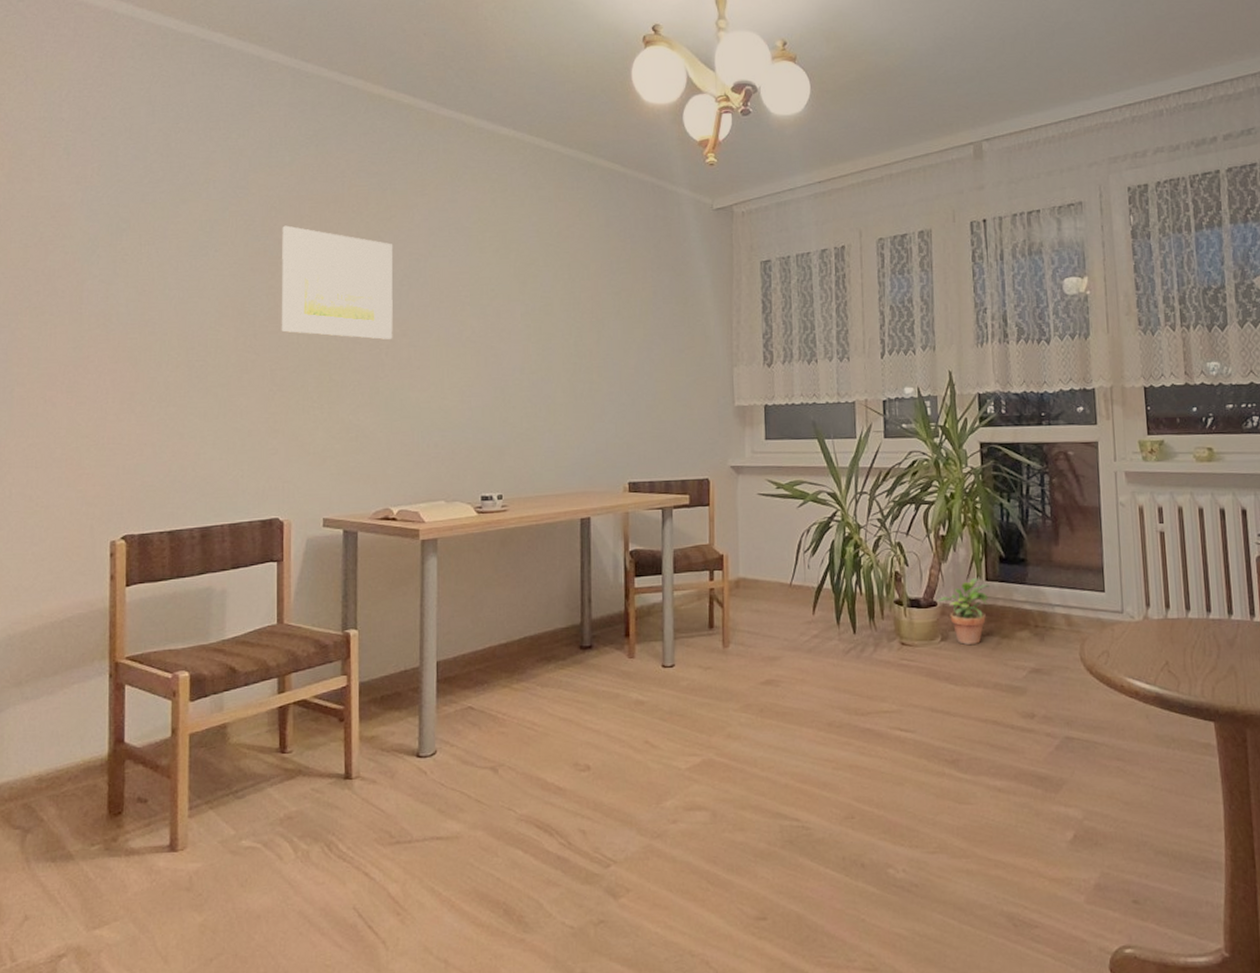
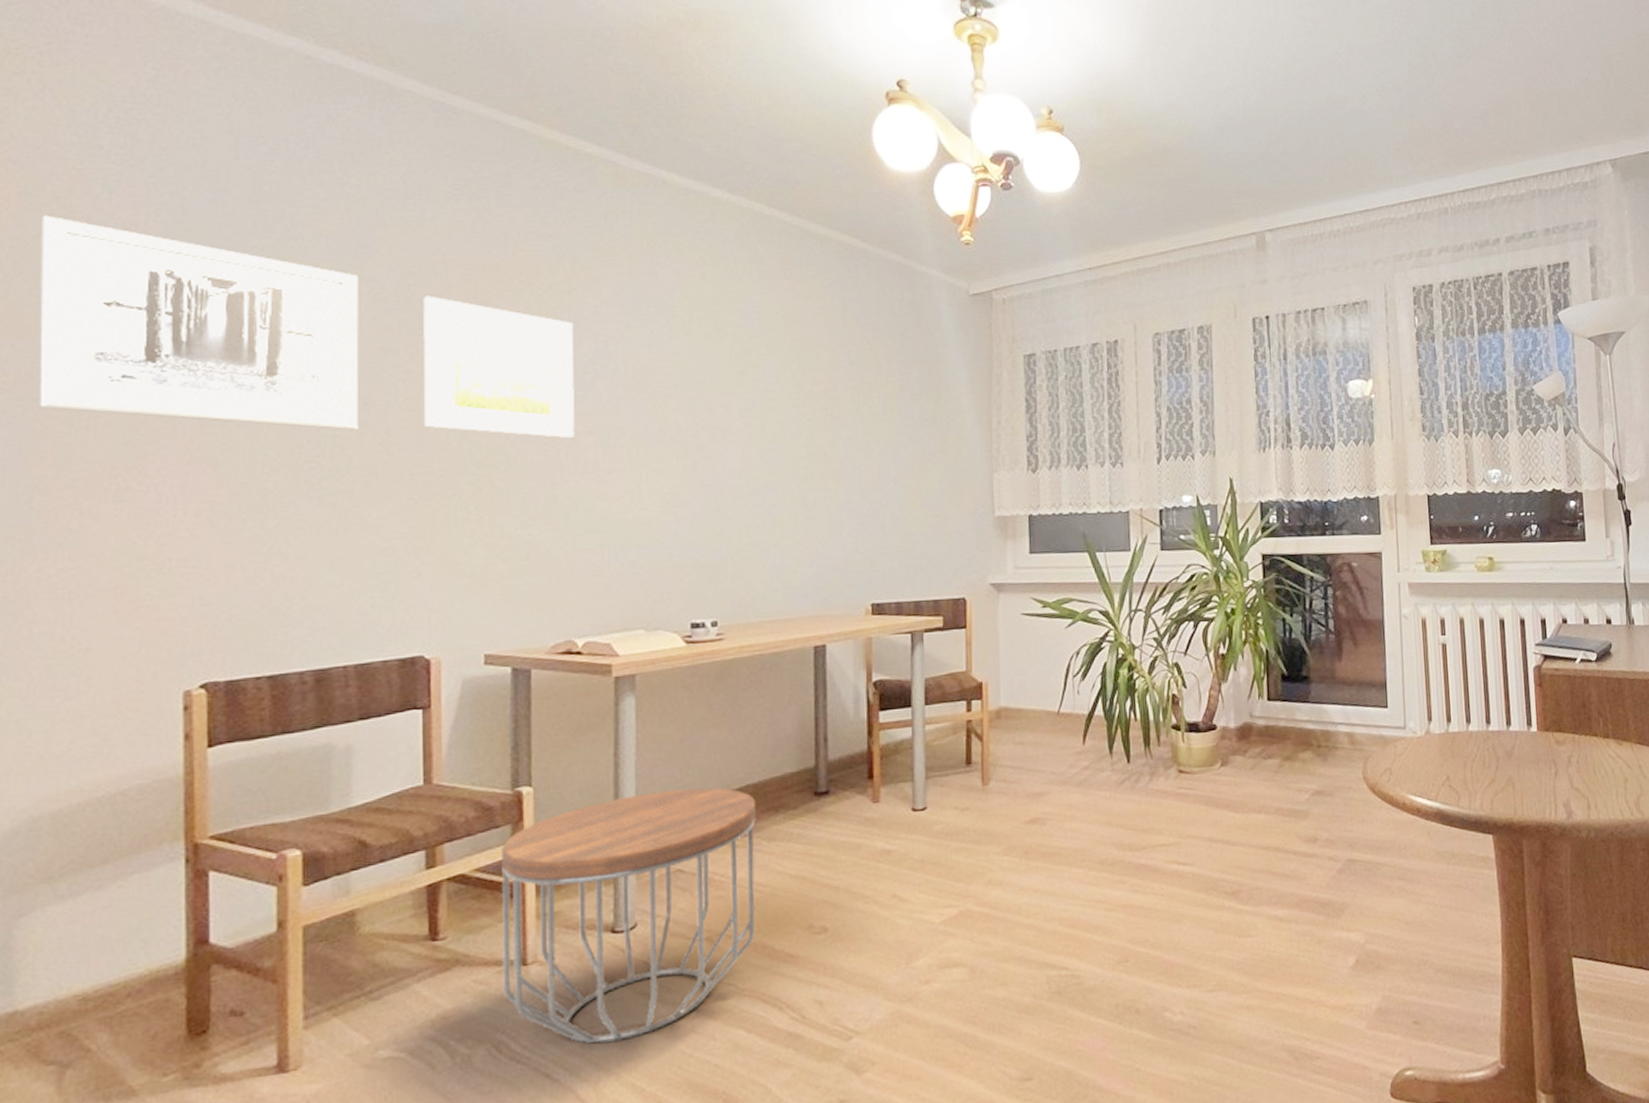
wall art: none [20,173,236,335] -> present [39,215,359,431]
side table: none [333,637,532,850] -> present [502,787,756,1044]
potted plant: present [937,577,991,645] -> none [1217,697,1273,769]

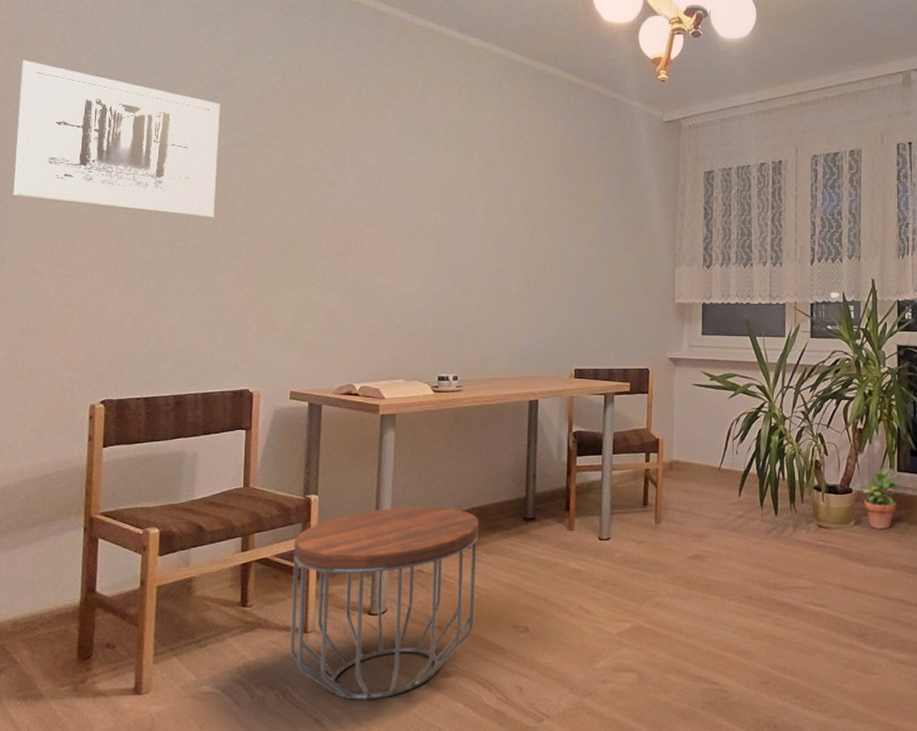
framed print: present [423,295,575,438] -> none [258,119,365,228]
potted plant: none [1217,697,1273,769] -> present [853,467,902,529]

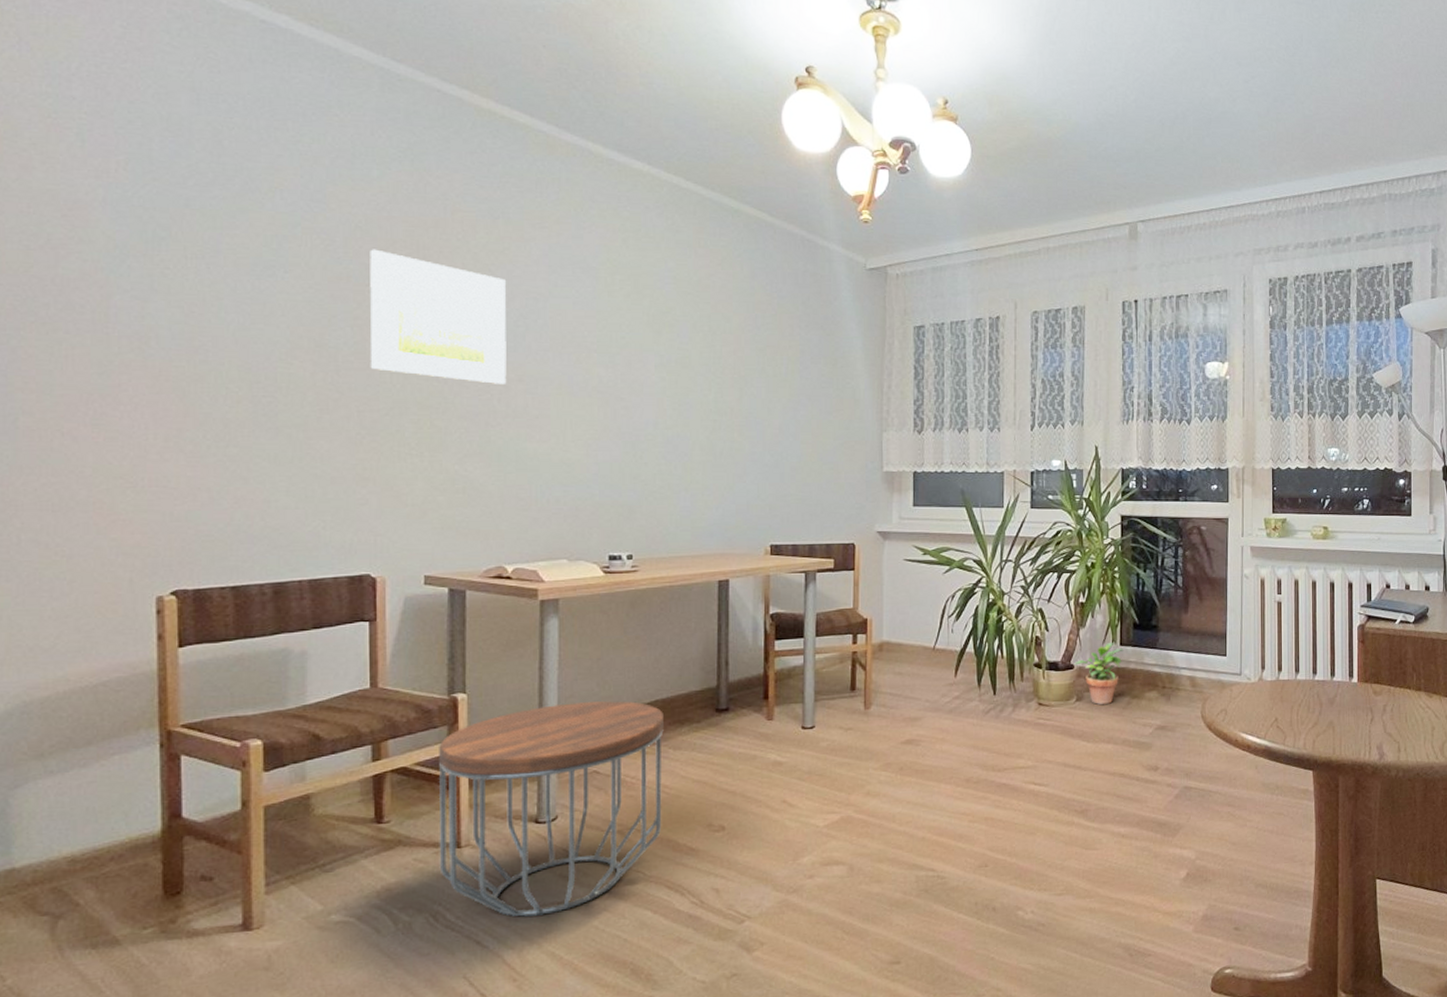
wall art: present [13,60,220,218] -> none [20,159,312,370]
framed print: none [258,119,365,228] -> present [370,249,507,384]

